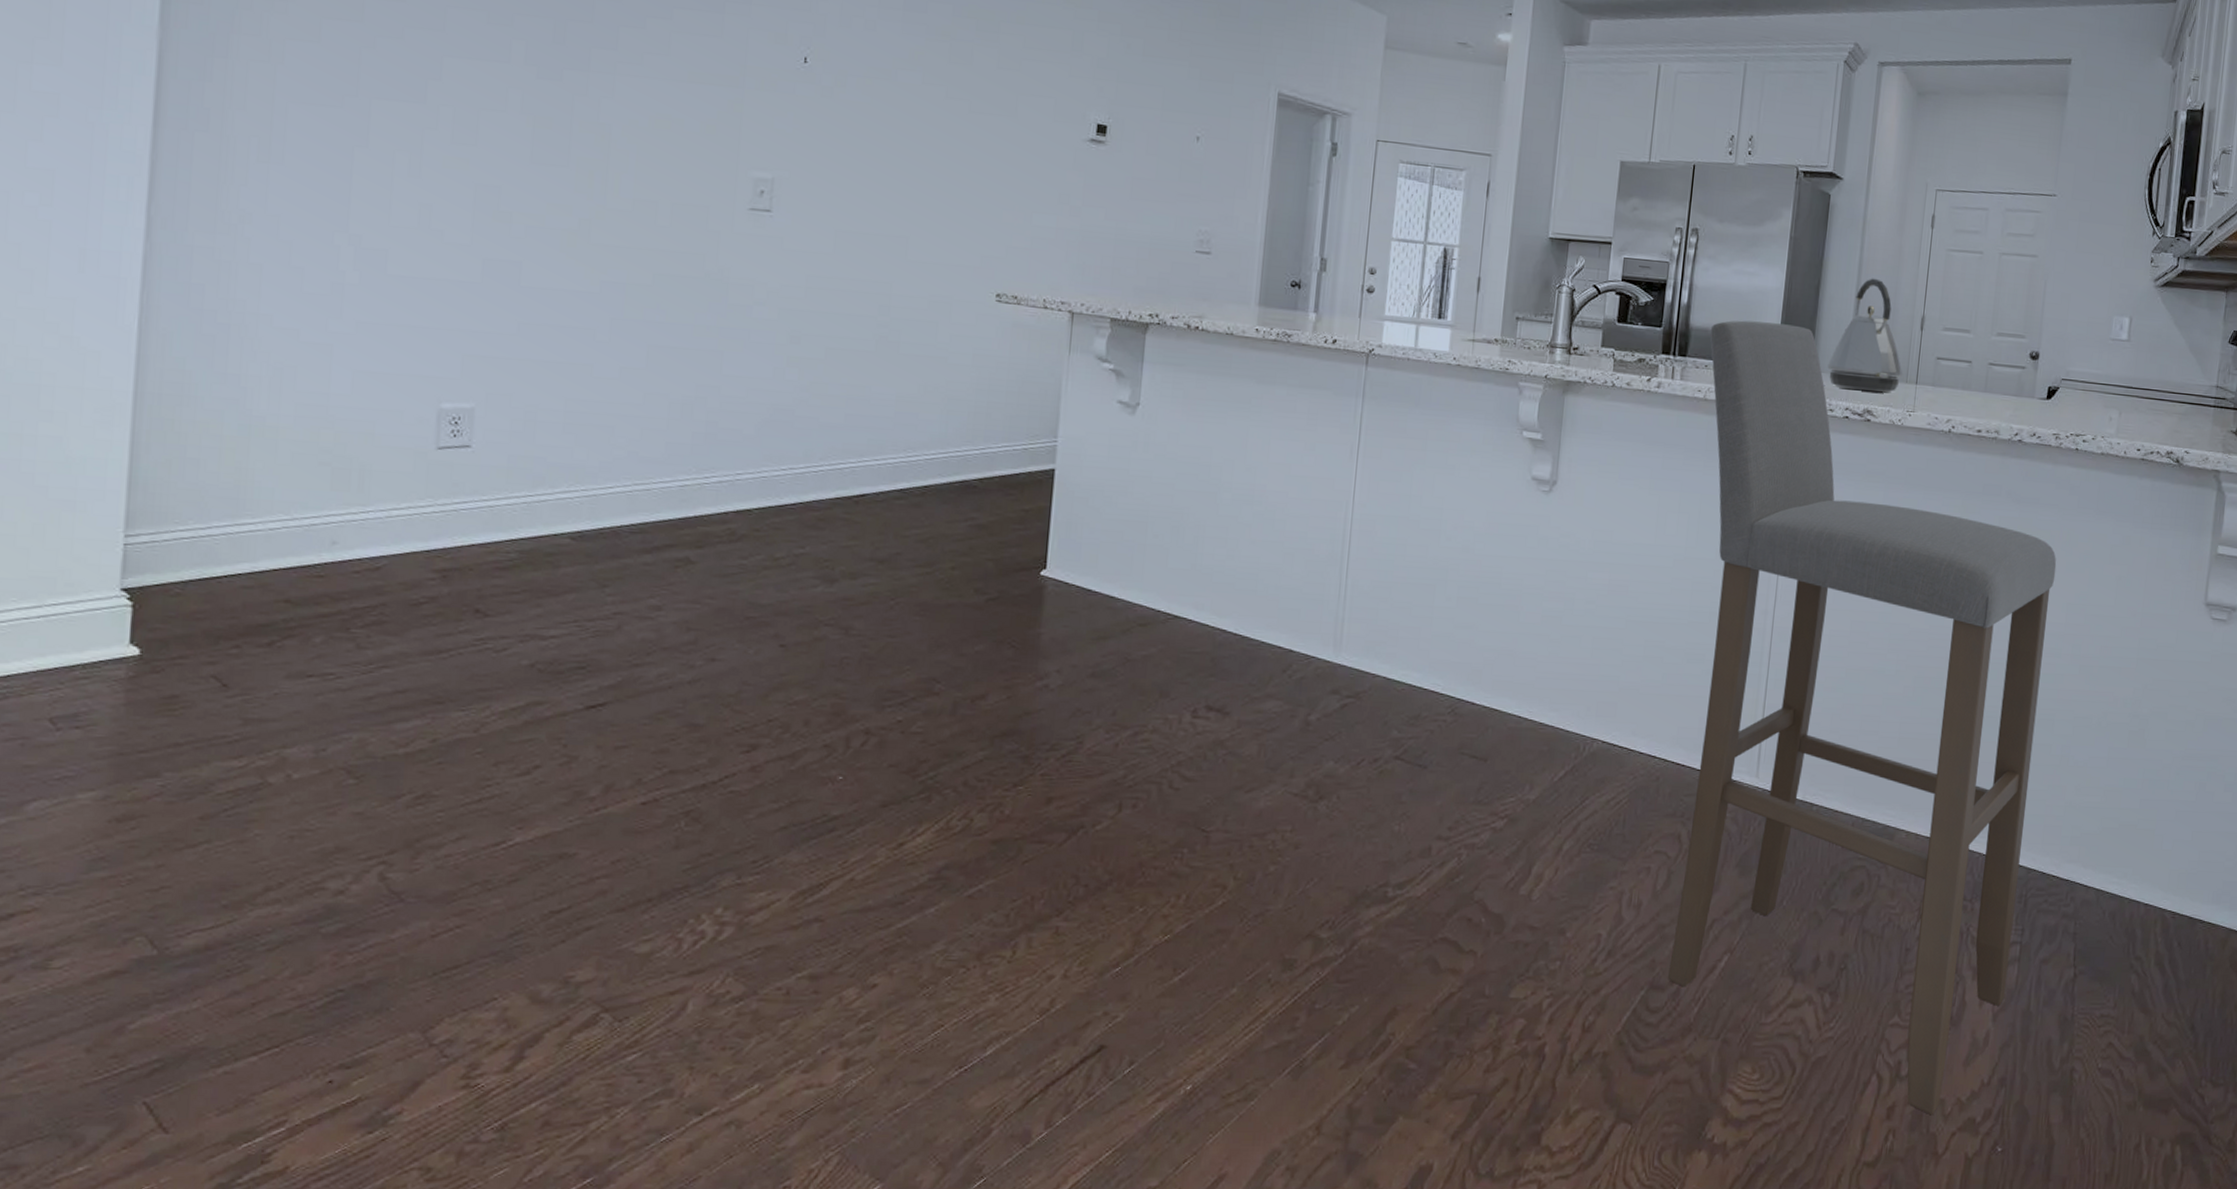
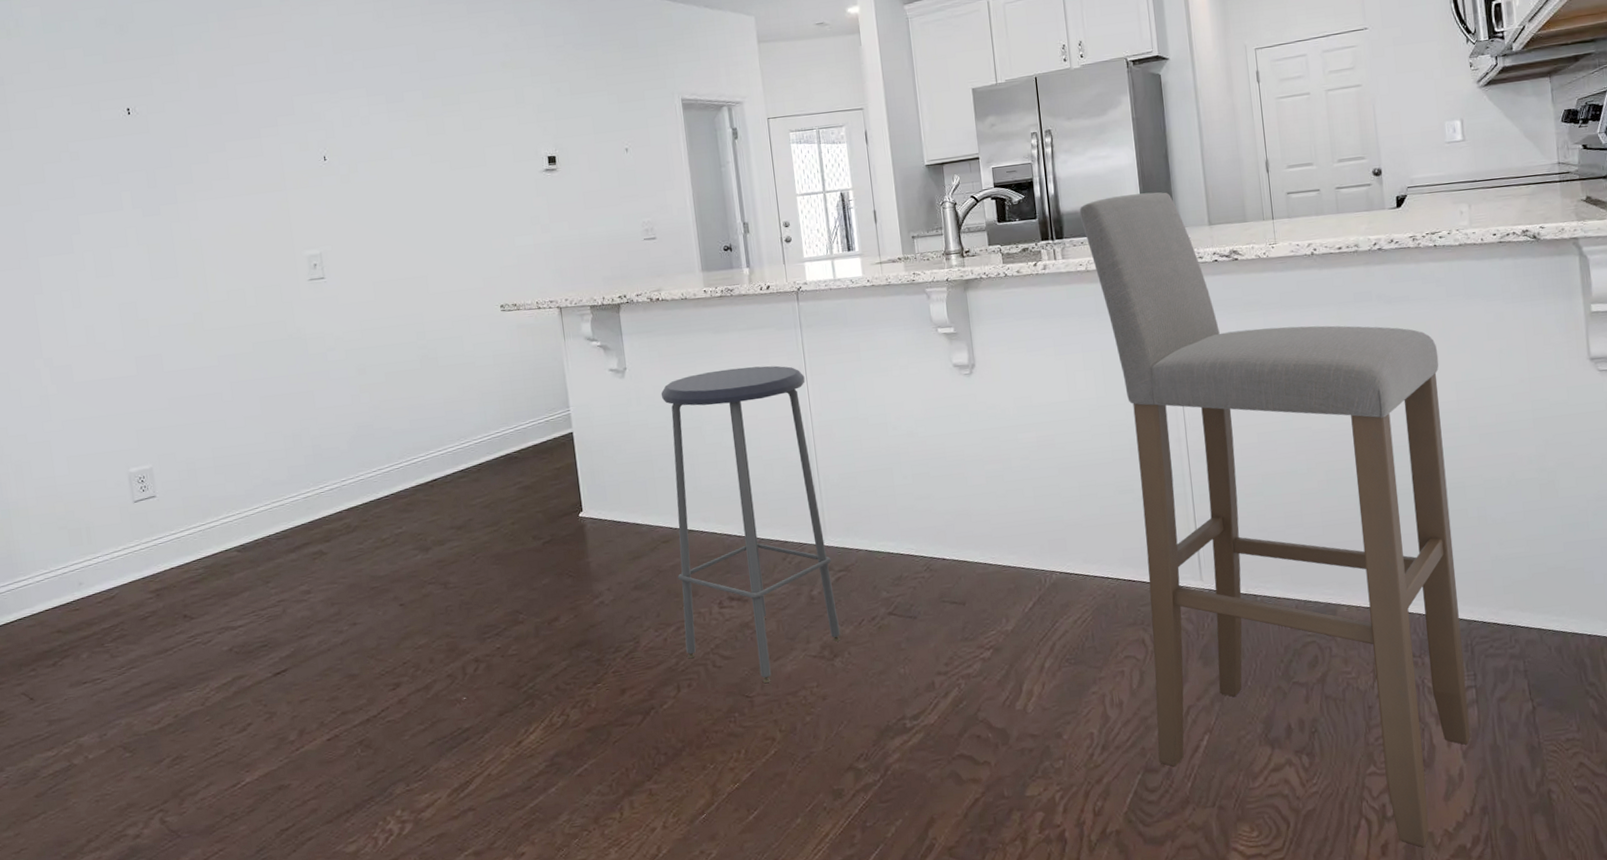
bar stool: none [1139,428,1355,817] -> present [661,365,841,683]
kettle: present [1827,278,1903,393] -> none [1189,137,1259,237]

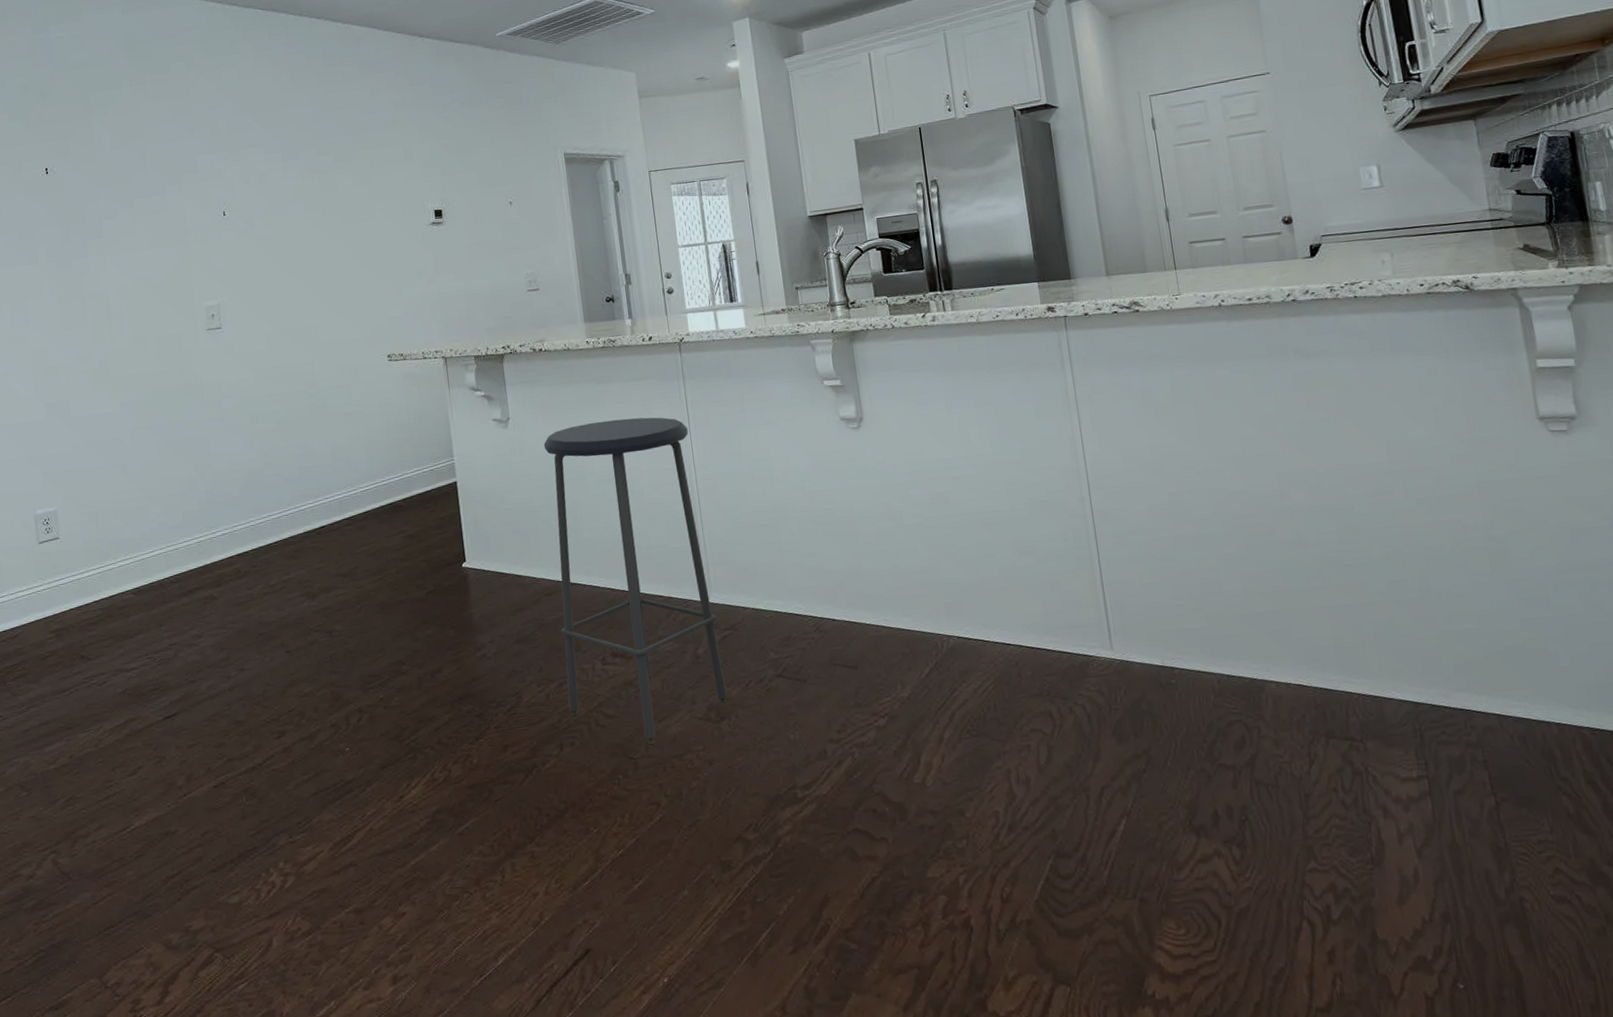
bar stool: present [1079,192,1471,848] -> none [968,242,1425,957]

